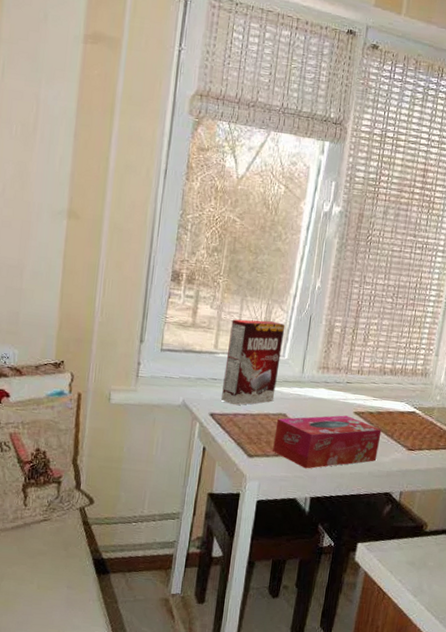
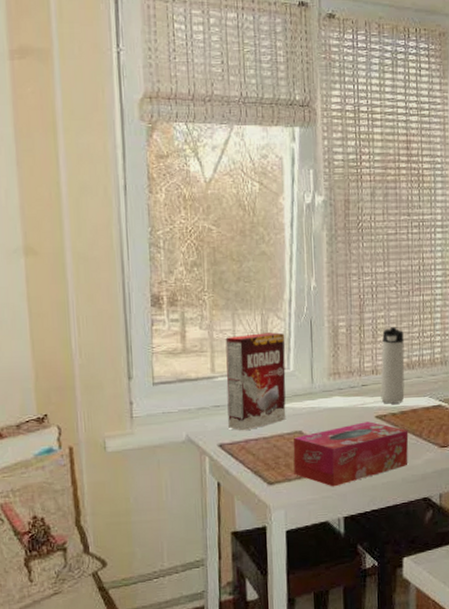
thermos bottle: none [362,334,393,404] -> present [380,327,405,404]

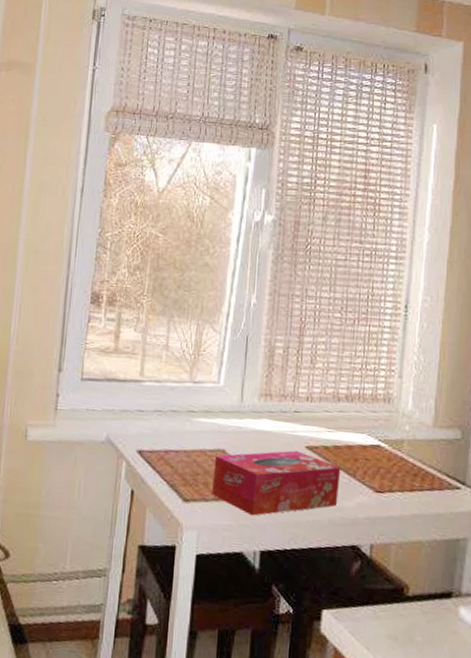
cereal box: present [225,332,286,431] -> none [150,342,219,441]
thermos bottle: present [380,327,405,404] -> none [314,355,345,437]

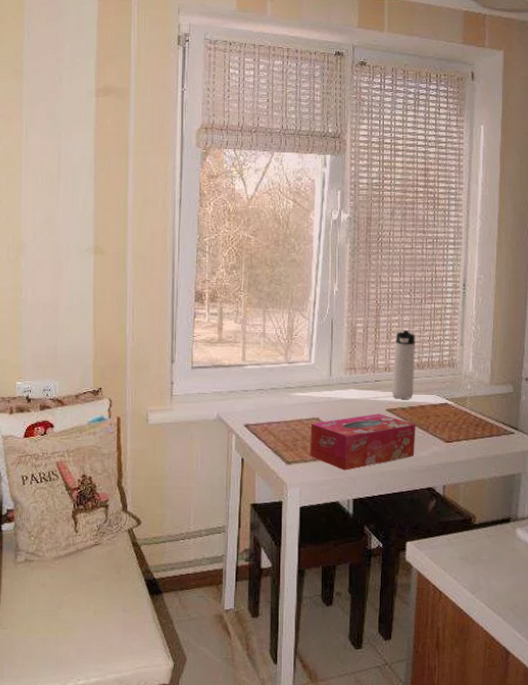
thermos bottle: none [314,355,345,437] -> present [392,330,415,399]

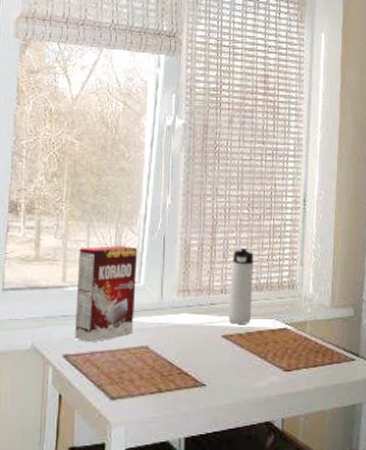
cereal box: none [254,329,309,414] -> present [75,246,138,343]
tissue box: present [310,414,416,471] -> none [137,341,254,406]

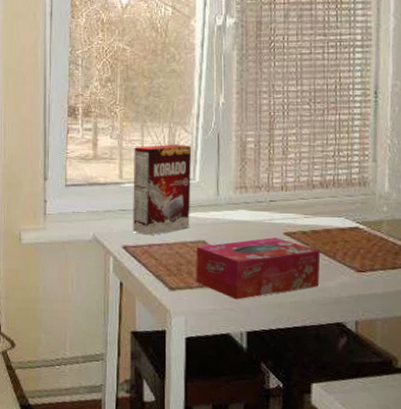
tissue box: none [137,341,254,406] -> present [196,237,321,300]
thermos bottle: present [228,248,253,324] -> none [290,145,318,222]

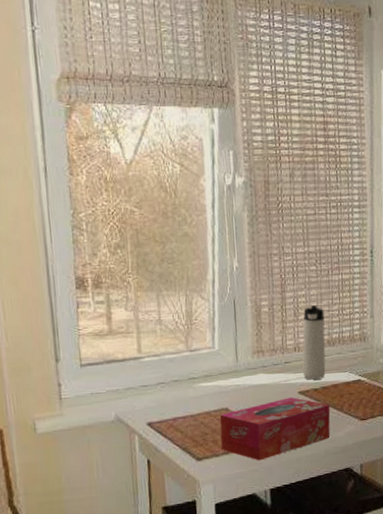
cereal box: present [133,145,192,236] -> none [151,312,213,410]
thermos bottle: none [290,145,318,222] -> present [302,305,326,380]

